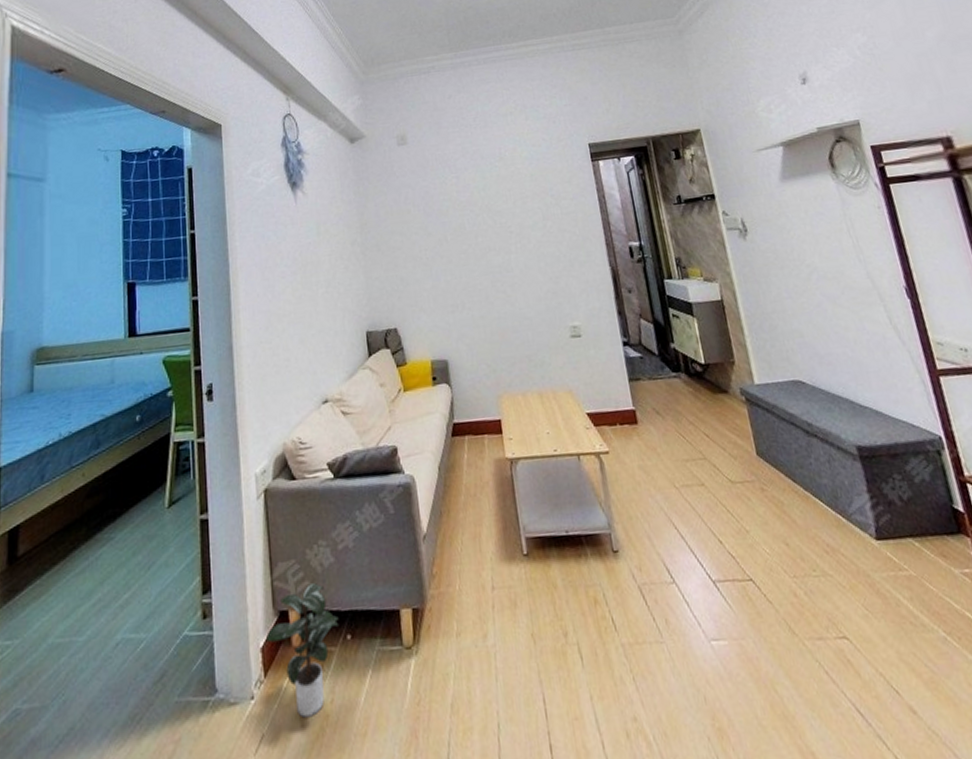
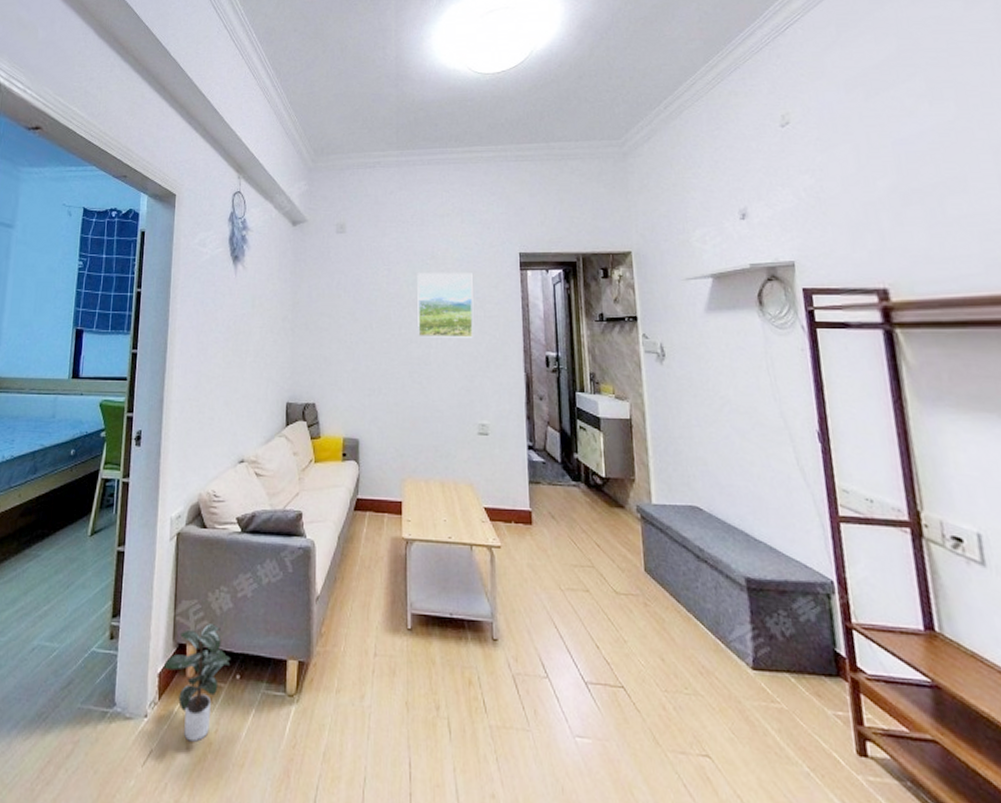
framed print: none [487,170,553,243] -> present [417,273,474,338]

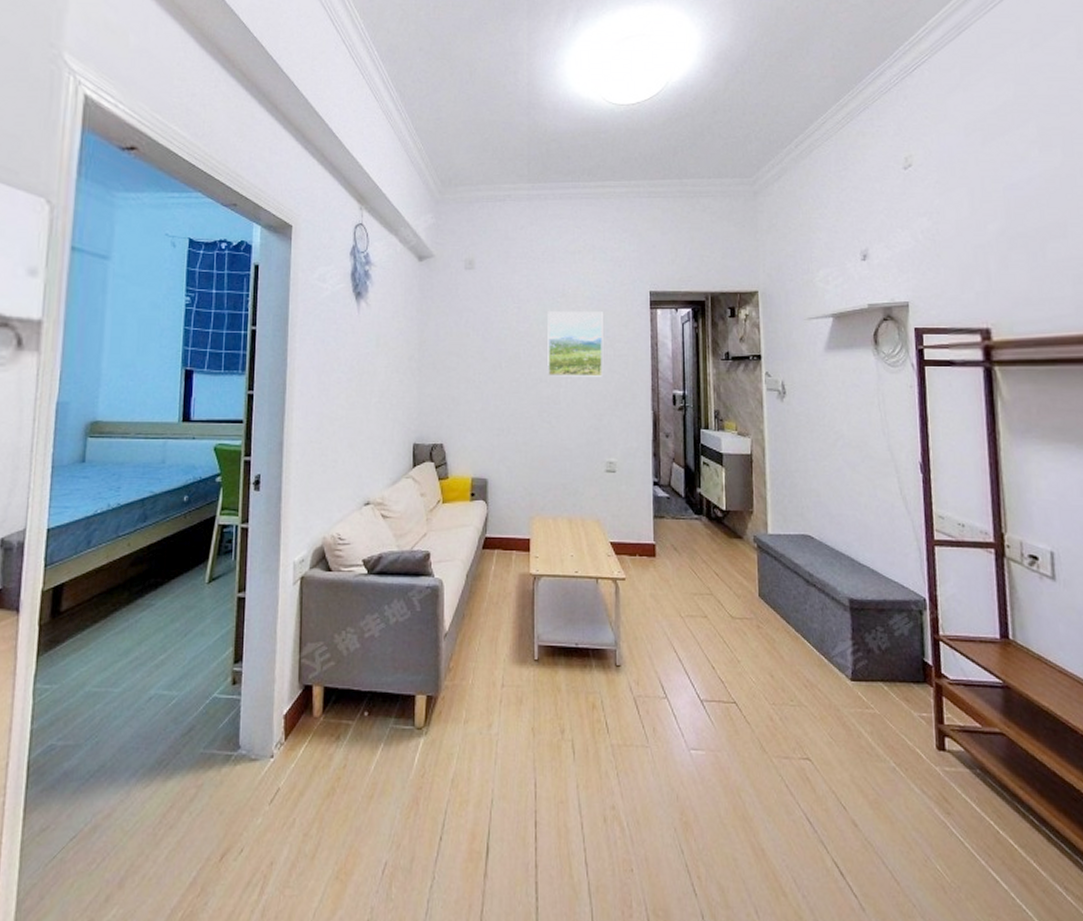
potted plant: present [163,624,231,742] -> none [289,665,359,778]

